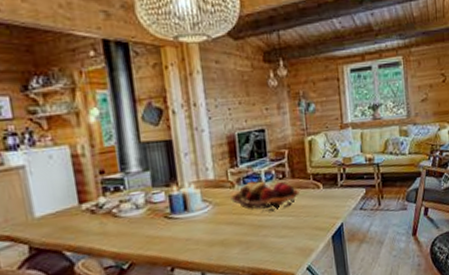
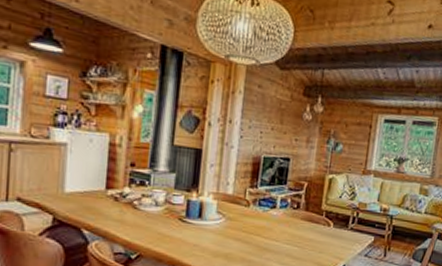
fruit basket: present [231,180,300,212] -> none [244,204,310,238]

